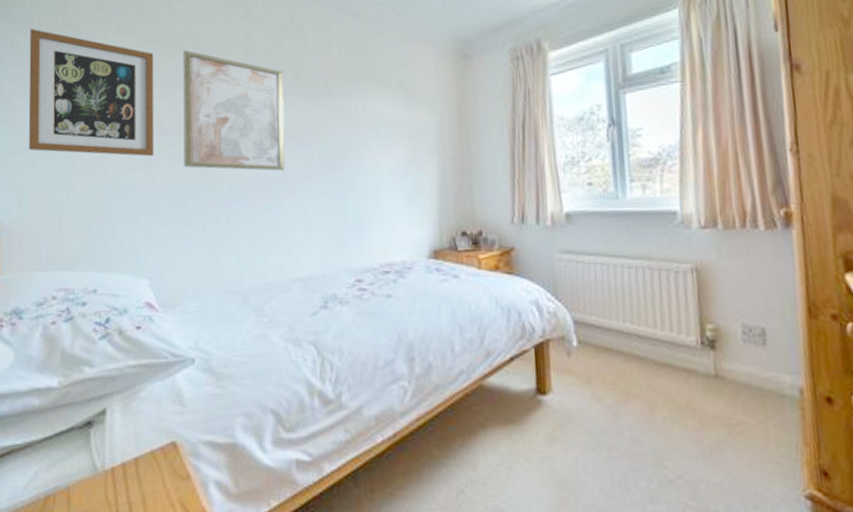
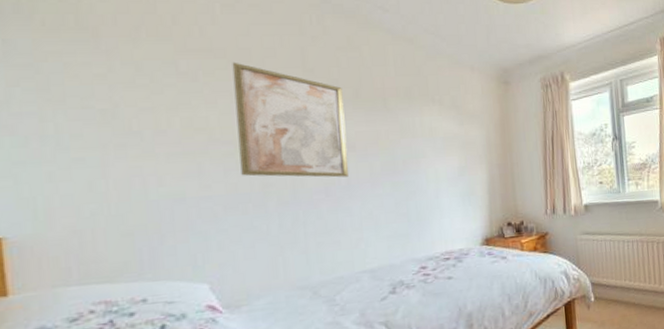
wall art: present [28,28,155,157] -> none [29,26,206,166]

